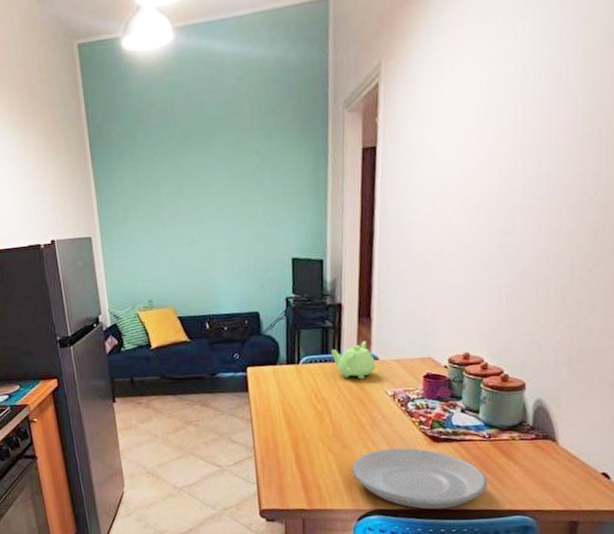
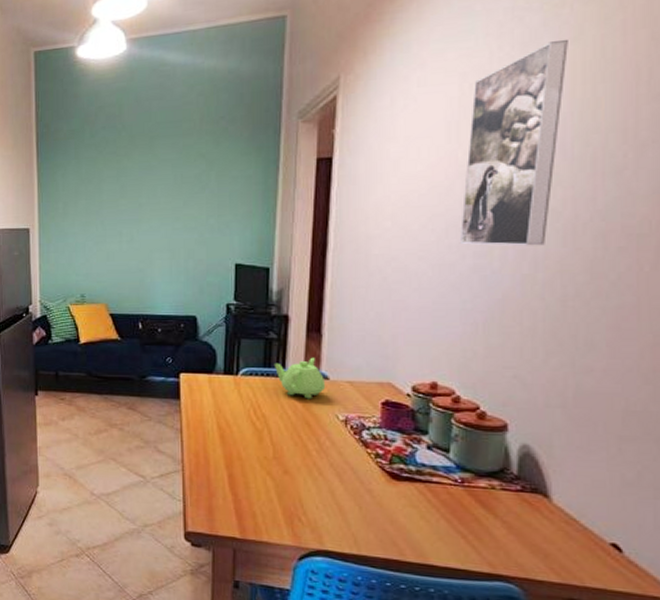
plate: present [352,448,488,510] -> none [294,480,461,561]
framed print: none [487,18,581,225] -> present [459,39,568,246]

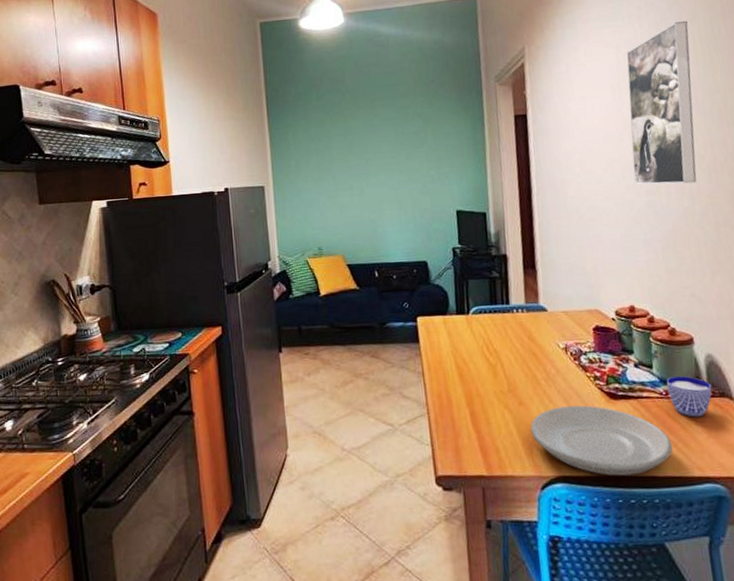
teapot: present [273,357,326,399] -> none [499,292,546,332]
plate: none [294,480,461,561] -> present [530,405,673,476]
cup: none [464,464,523,511] -> present [666,376,712,417]

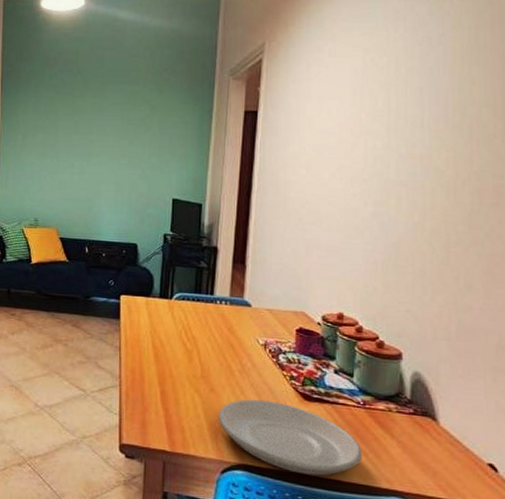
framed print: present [626,20,697,185] -> none [362,27,449,198]
cup: present [666,376,712,417] -> none [365,388,415,432]

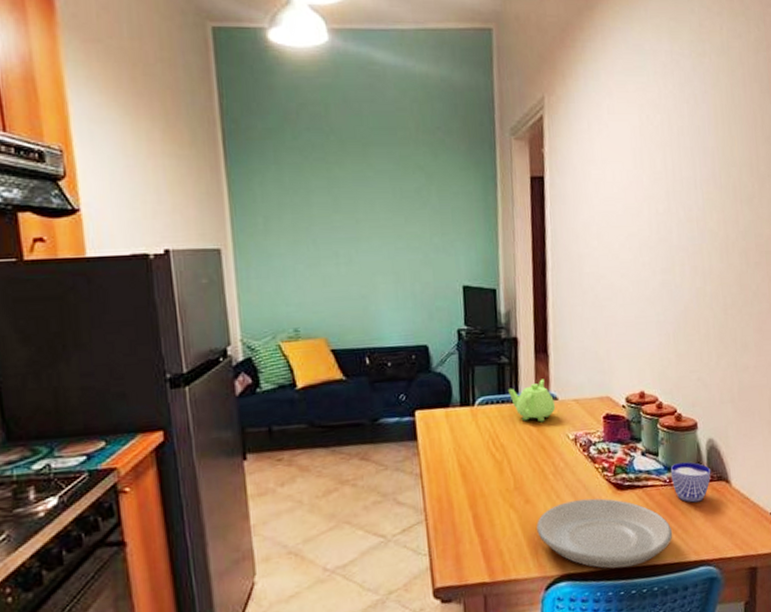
teapot: none [203,286,249,324] -> present [507,379,556,423]
cup: none [365,388,415,432] -> present [670,462,711,503]

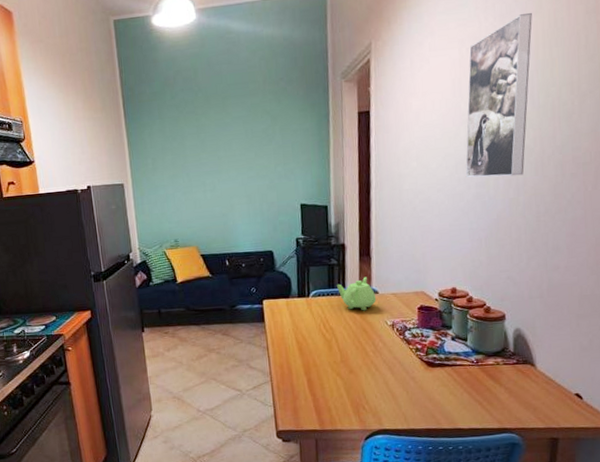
plate: present [536,498,673,569] -> none [358,372,478,429]
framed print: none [649,84,711,263] -> present [465,12,532,178]
cup: present [670,462,711,503] -> none [478,347,517,381]

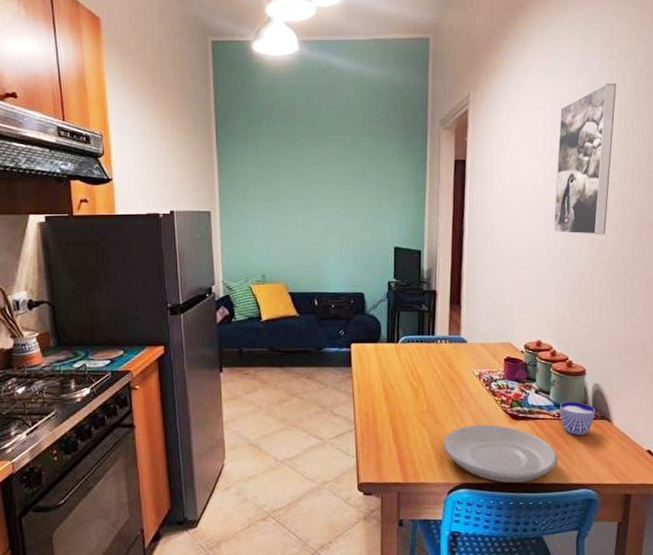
teapot: present [336,276,377,311] -> none [426,325,465,360]
plate: none [358,372,478,429] -> present [443,424,558,483]
cup: none [478,347,517,381] -> present [559,402,595,436]

